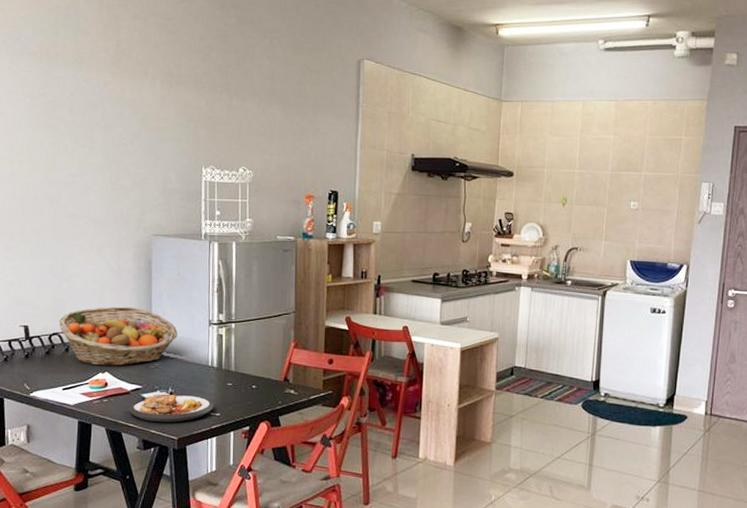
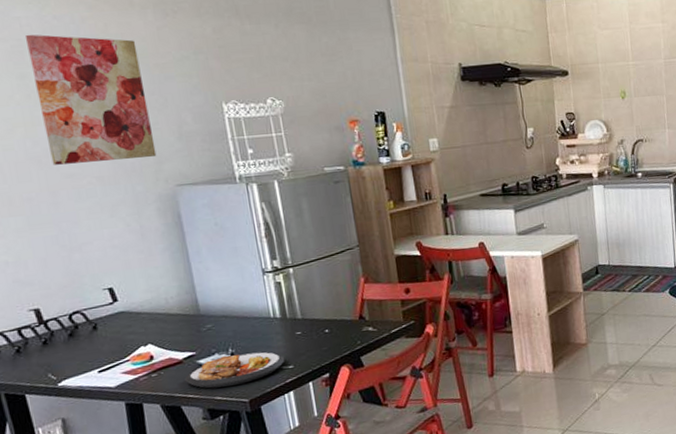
fruit basket: present [59,306,178,366] -> none [78,268,228,340]
wall art: none [60,92,143,207] -> present [25,34,157,165]

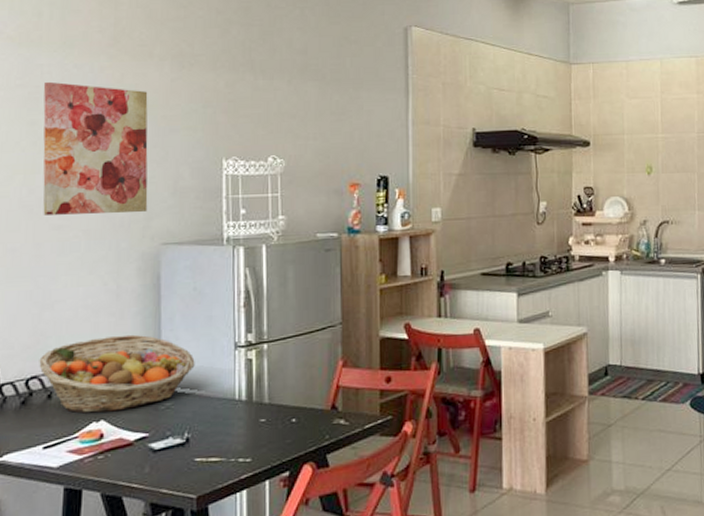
fruit basket: none [78,268,228,340] -> present [39,334,195,414]
plate: present [185,352,285,389] -> none [132,439,243,479]

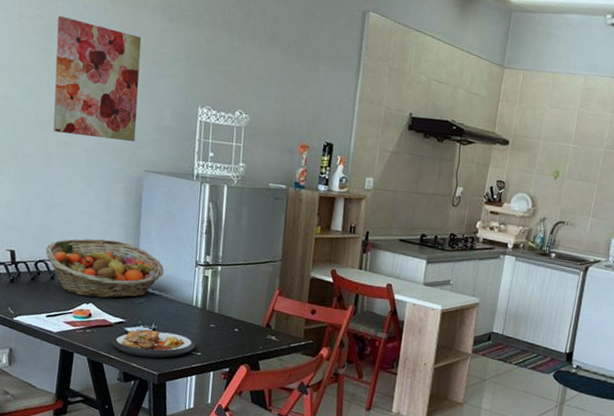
plate: none [132,439,243,479] -> present [111,329,196,358]

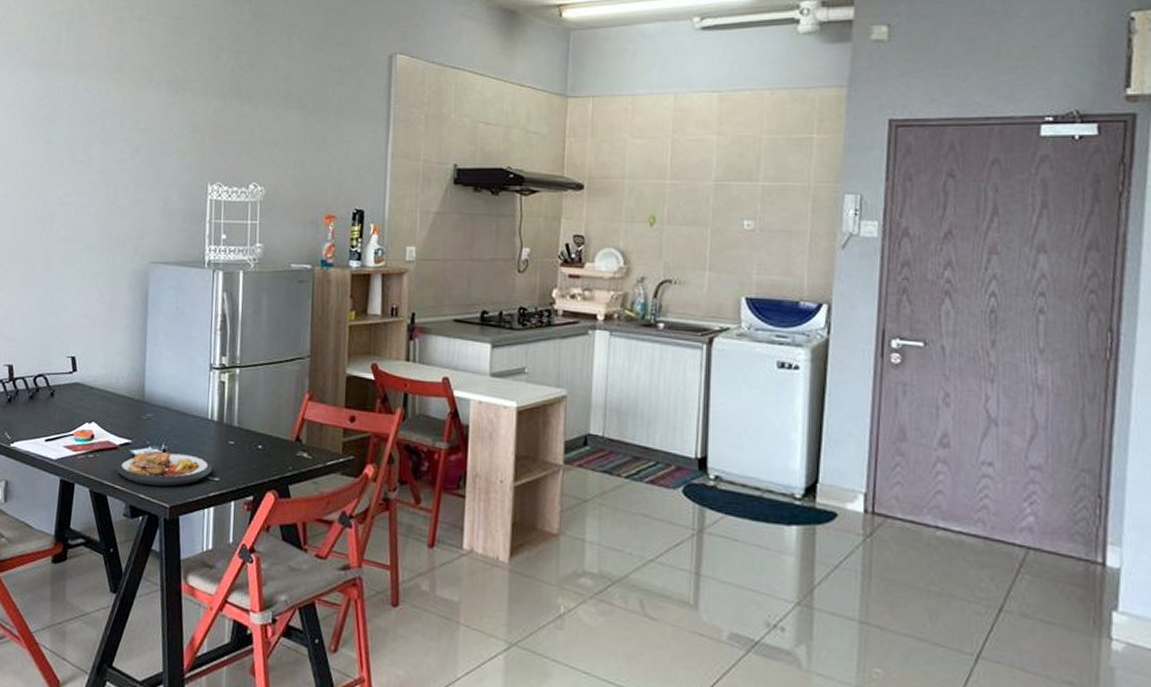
fruit basket: present [45,238,164,299] -> none [45,345,174,416]
wall art: present [53,15,142,141] -> none [54,103,146,230]

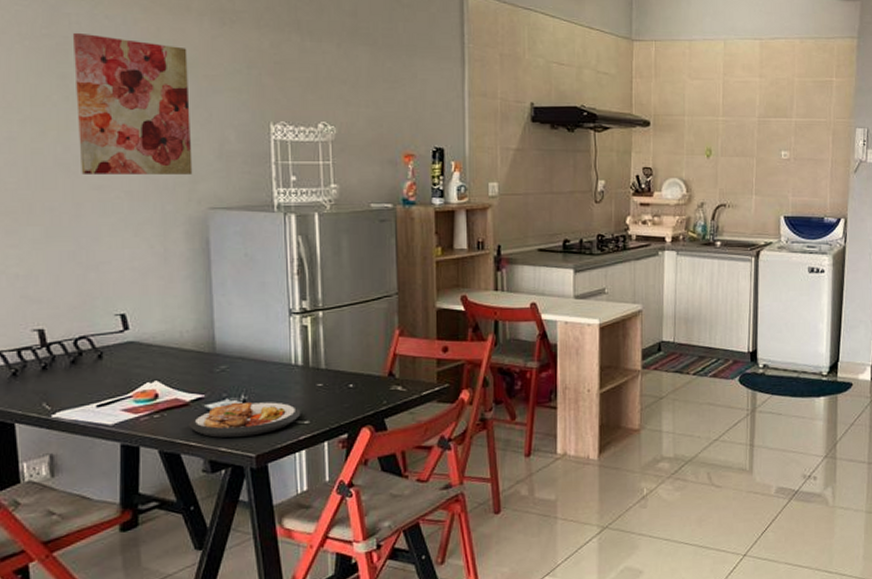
wall art: none [54,103,146,230] -> present [72,32,193,174]

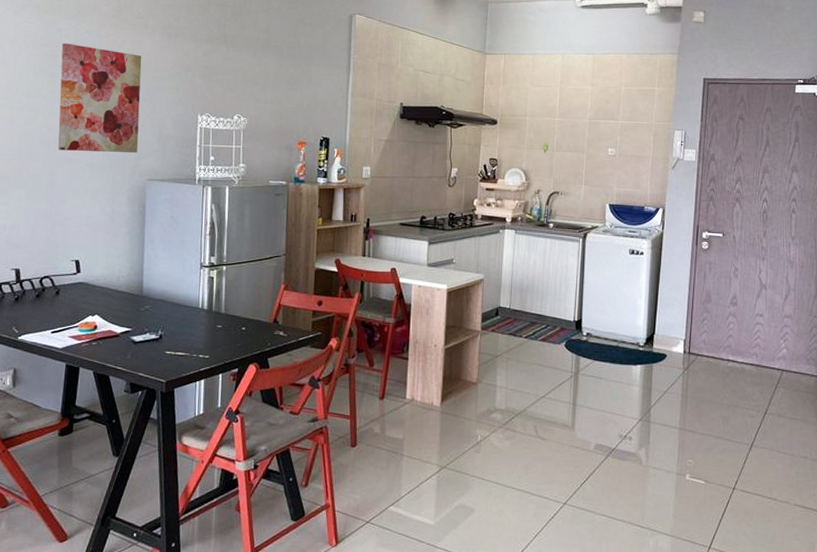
plate: present [189,401,301,438] -> none [118,336,203,366]

